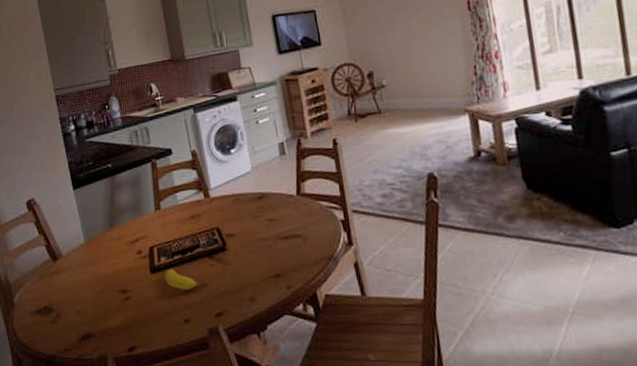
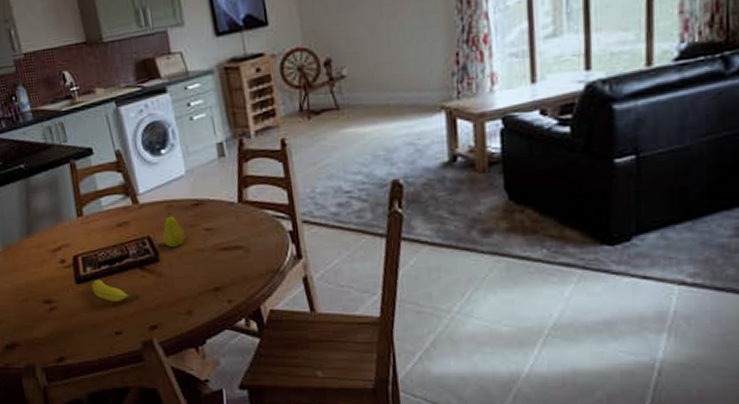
fruit: none [230,204,250,238] -> present [162,212,185,248]

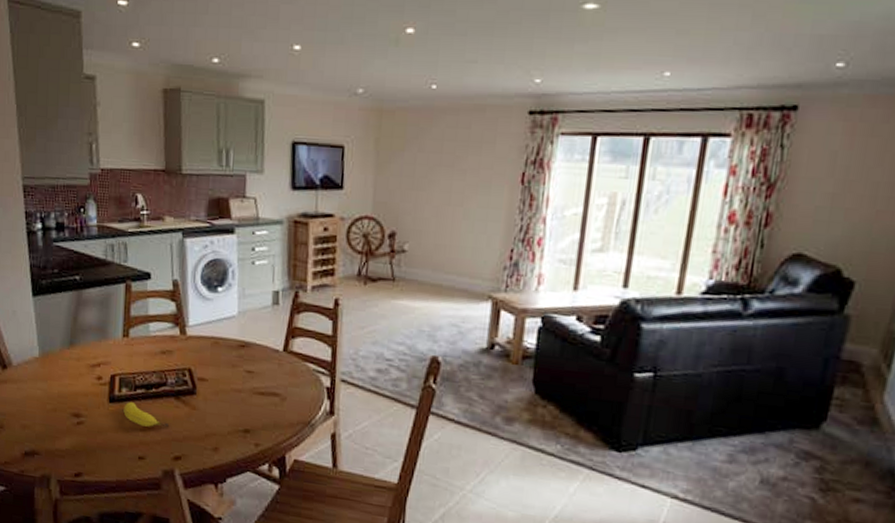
fruit: present [162,212,185,248] -> none [203,348,226,384]

